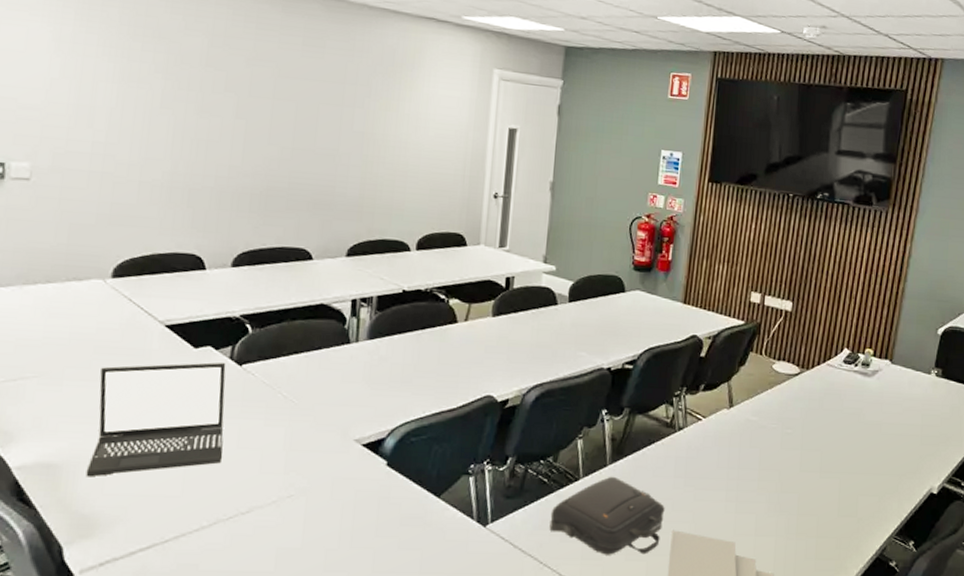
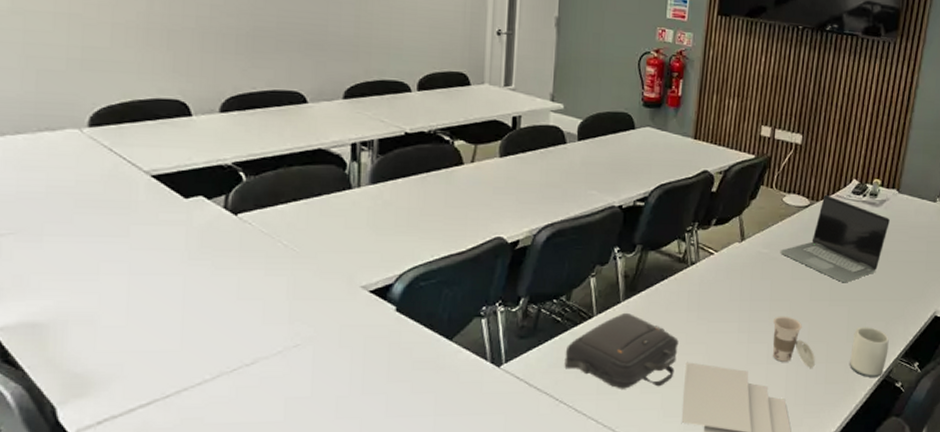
laptop: present [86,362,226,477] -> none [75,213,223,335]
cup: none [761,486,805,542] -> present [772,316,815,368]
laptop: none [769,363,884,455] -> present [780,194,891,283]
mug: none [841,501,882,555] -> present [850,327,889,377]

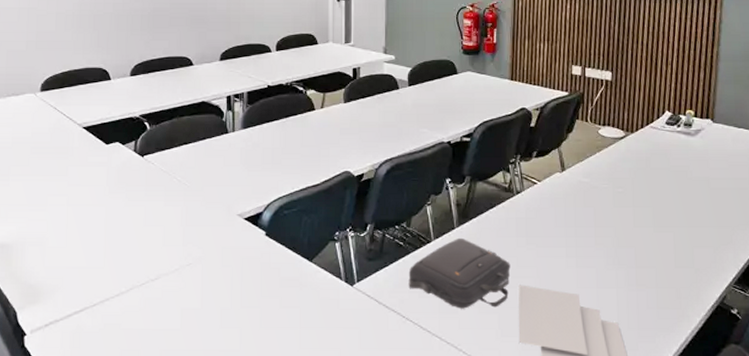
cup: present [772,316,815,368] -> none [599,241,645,293]
laptop: present [780,194,891,283] -> none [600,126,708,210]
mug: present [850,327,889,377] -> none [680,253,720,303]

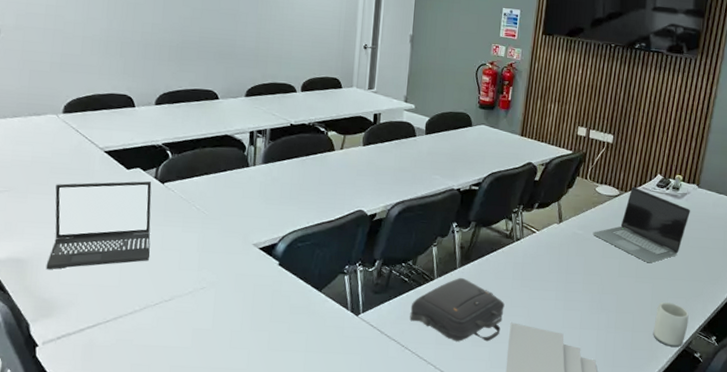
laptop: none [30,156,134,254] -> present [46,181,152,270]
laptop: none [600,126,708,210] -> present [592,186,691,263]
mug: none [680,253,720,303] -> present [653,302,689,347]

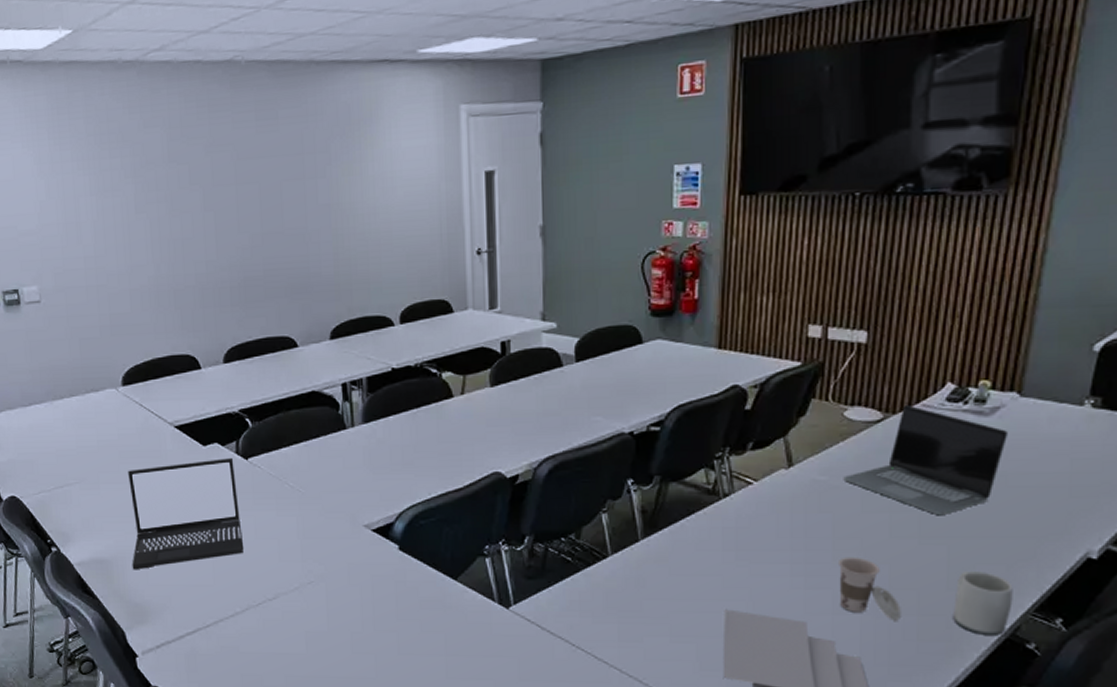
laptop bag: present [410,277,505,342] -> none [578,552,714,637]
cup: none [585,288,622,335] -> present [837,557,901,621]

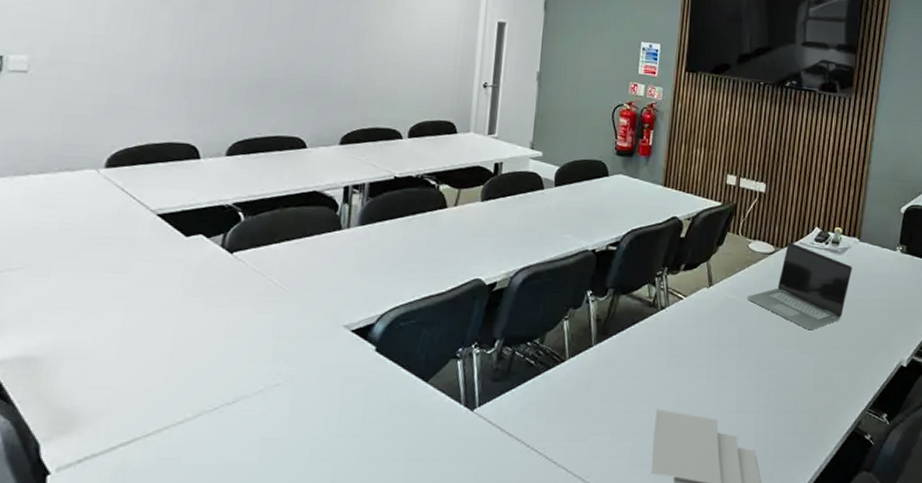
laptop: present [128,458,245,570] -> none [68,251,217,370]
cup: present [837,557,901,621] -> none [741,363,784,418]
mug: present [953,571,1013,635] -> none [818,376,856,429]

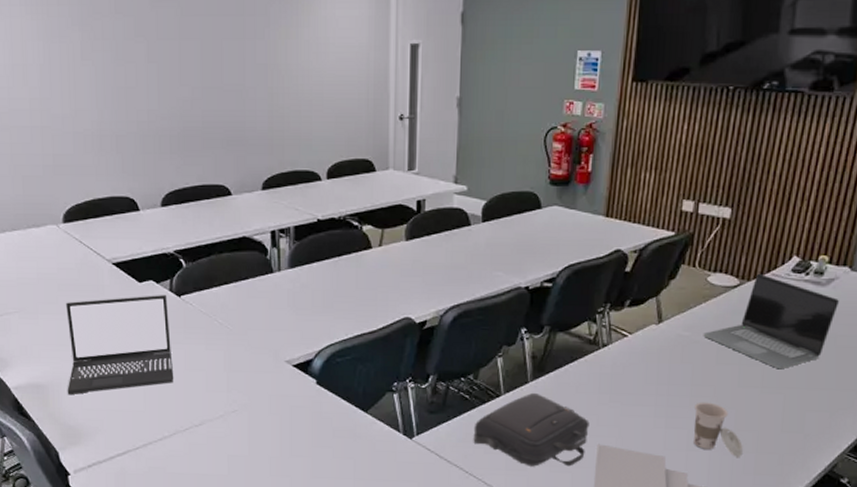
laptop: none [68,251,217,370] -> present [66,295,174,395]
laptop bag: none [536,356,649,436] -> present [473,392,590,467]
cup: none [741,363,784,418] -> present [693,402,743,457]

